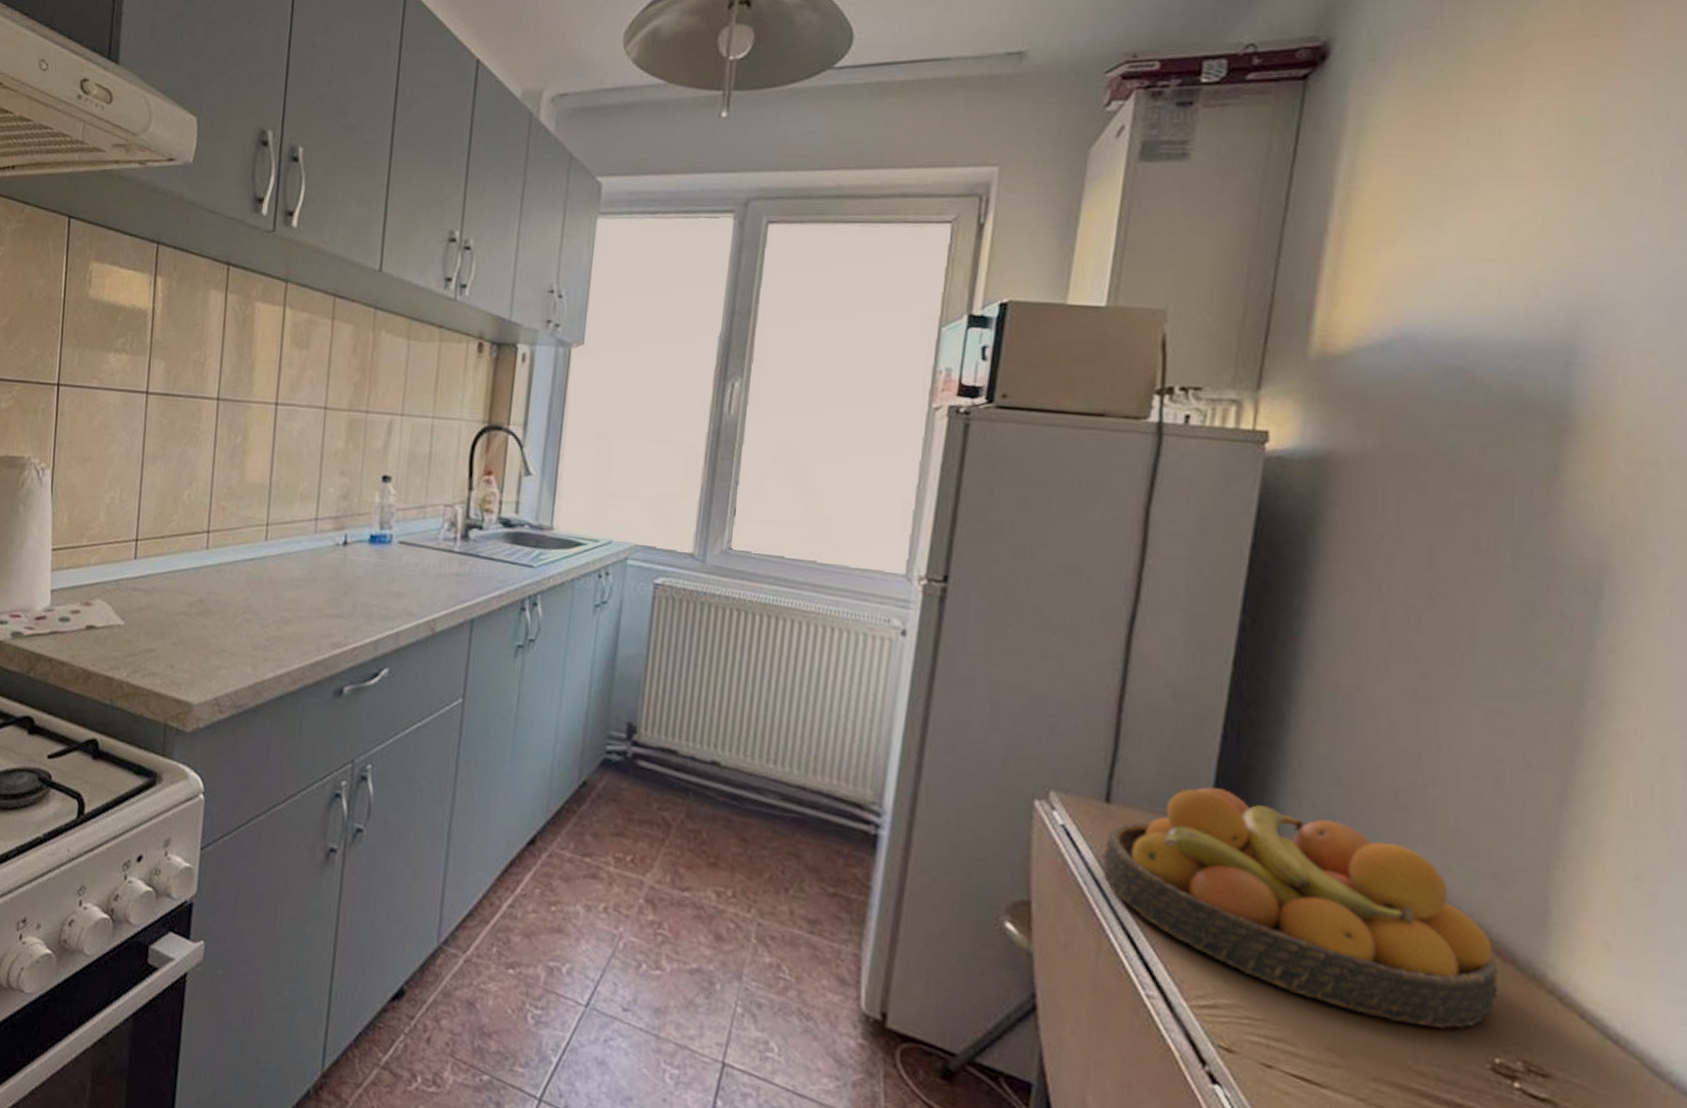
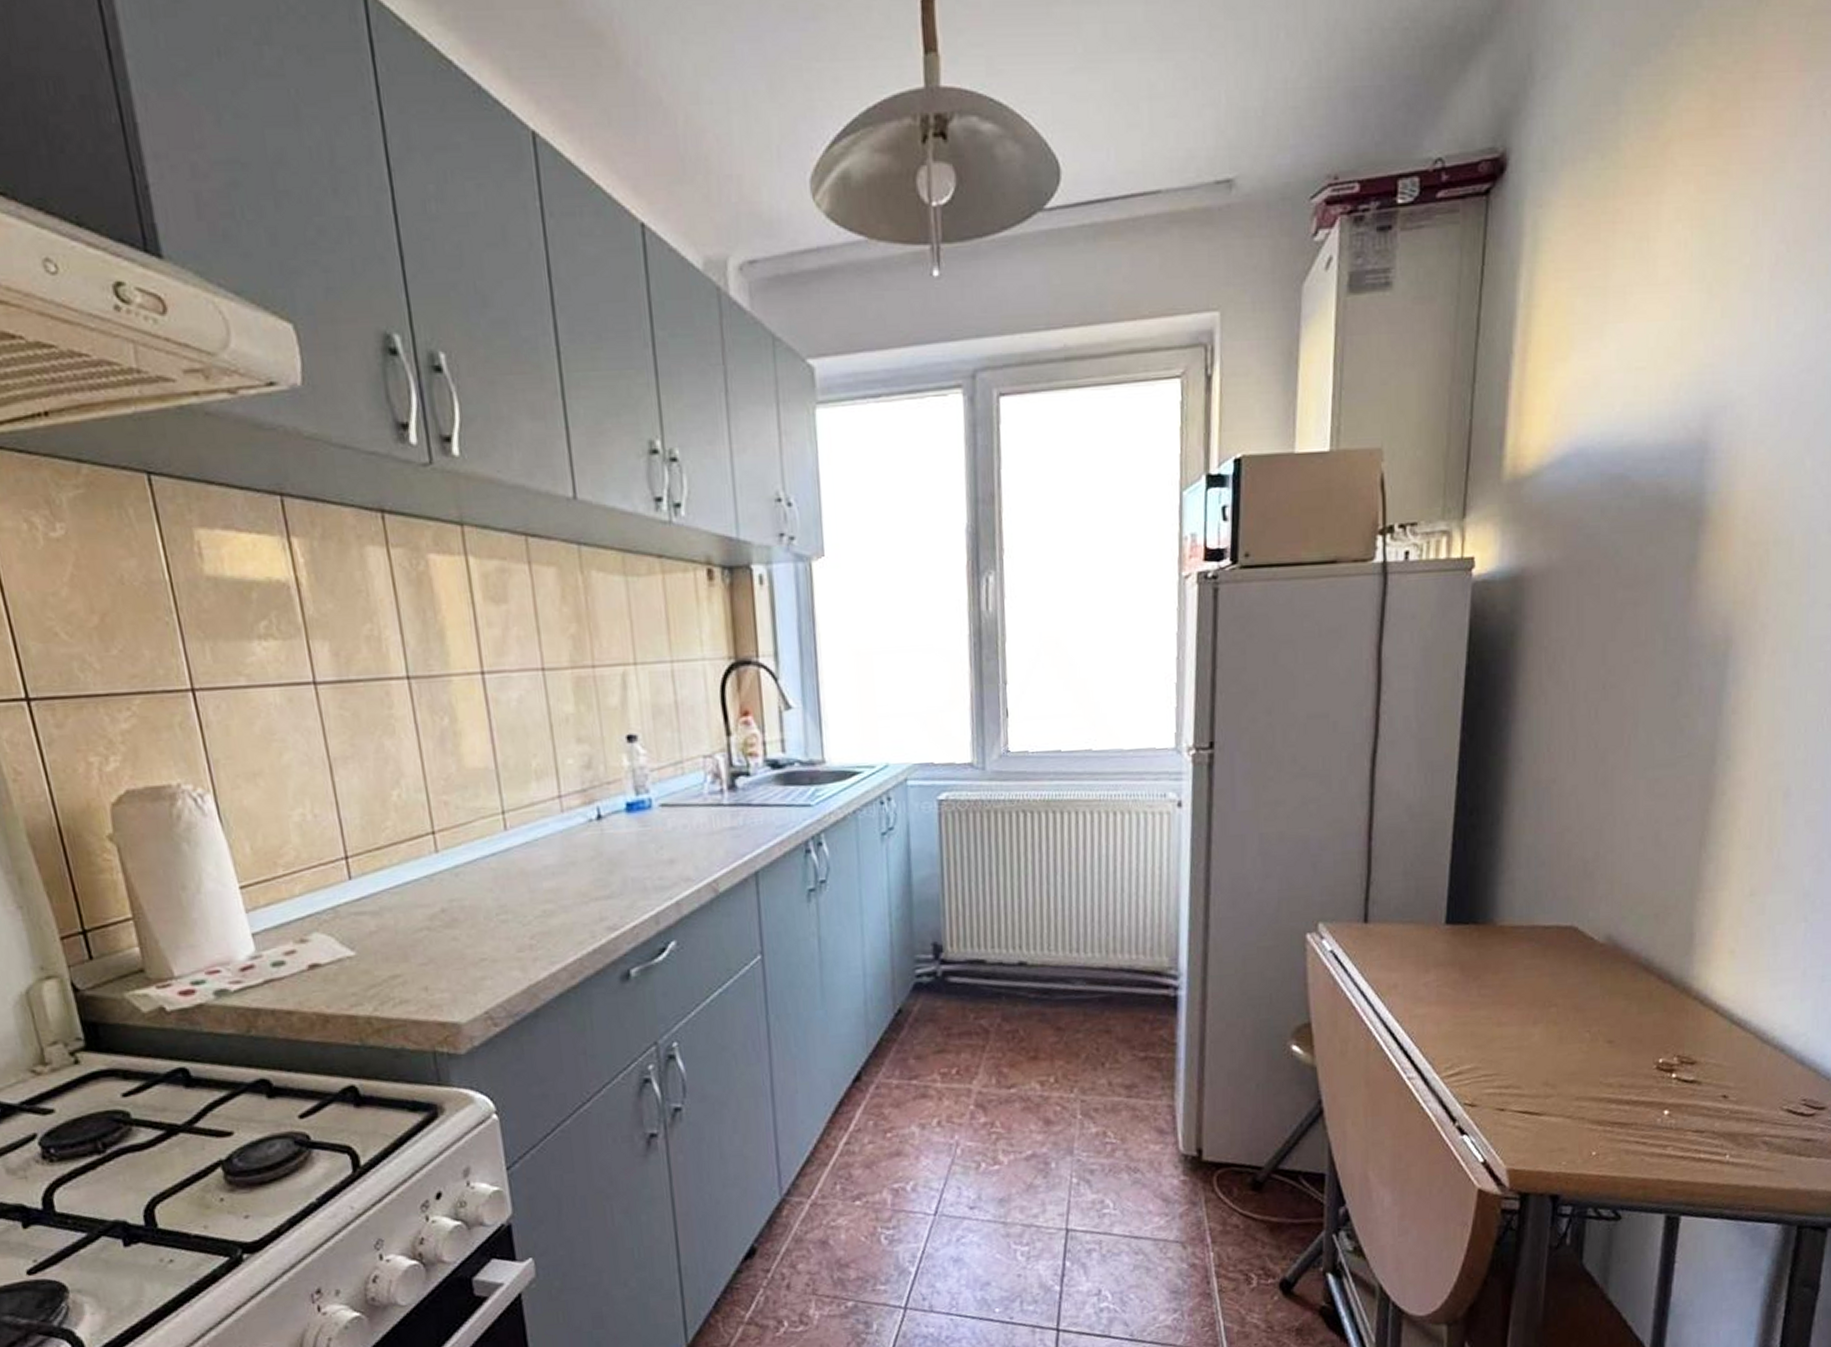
fruit bowl: present [1103,786,1498,1029] -> none [1366,889,1660,1050]

